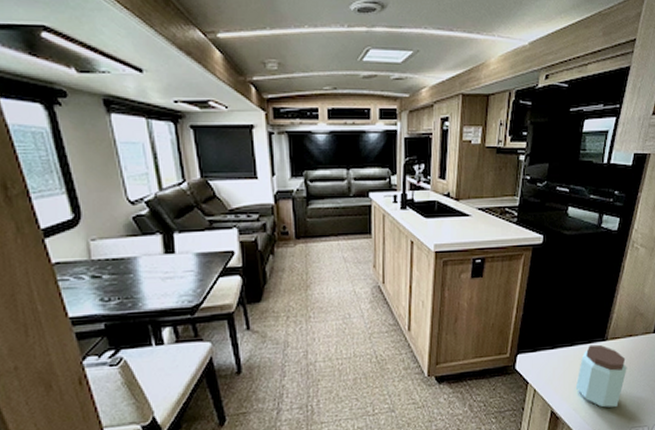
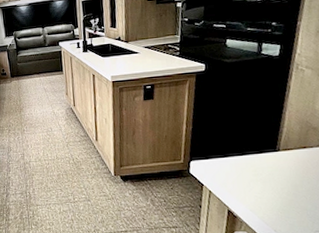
peanut butter: present [575,344,627,408] -> none [250,154,305,211]

